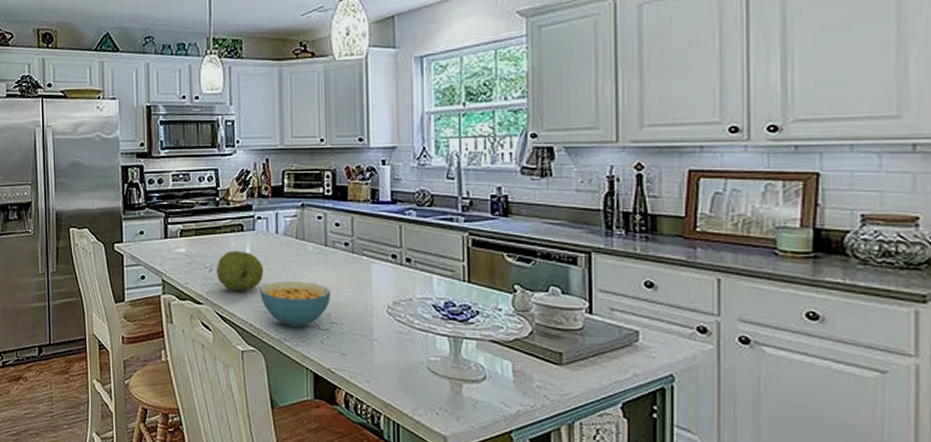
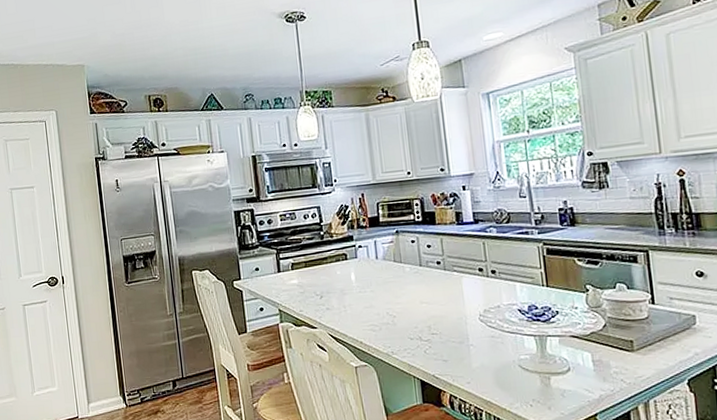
fruit: present [217,250,264,292] -> none [326,277,369,314]
cereal bowl: present [260,281,332,327] -> none [366,299,430,341]

